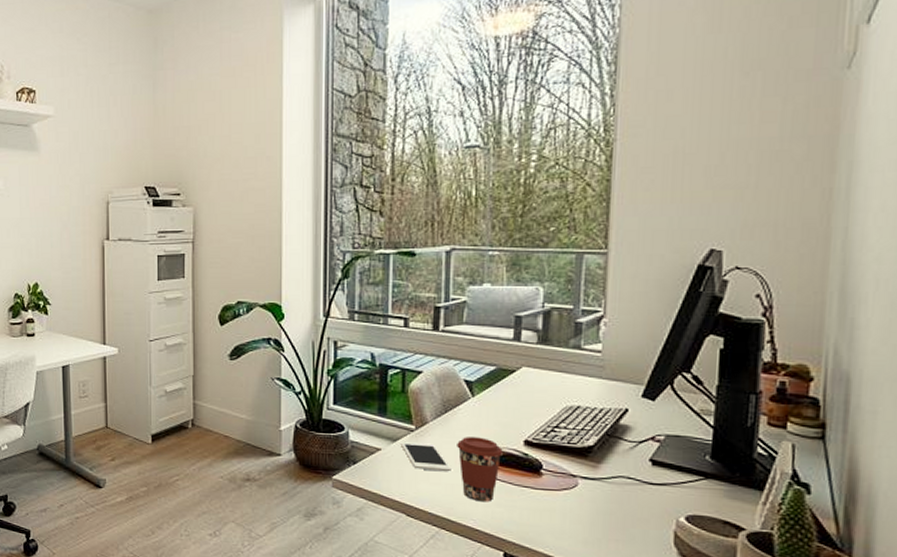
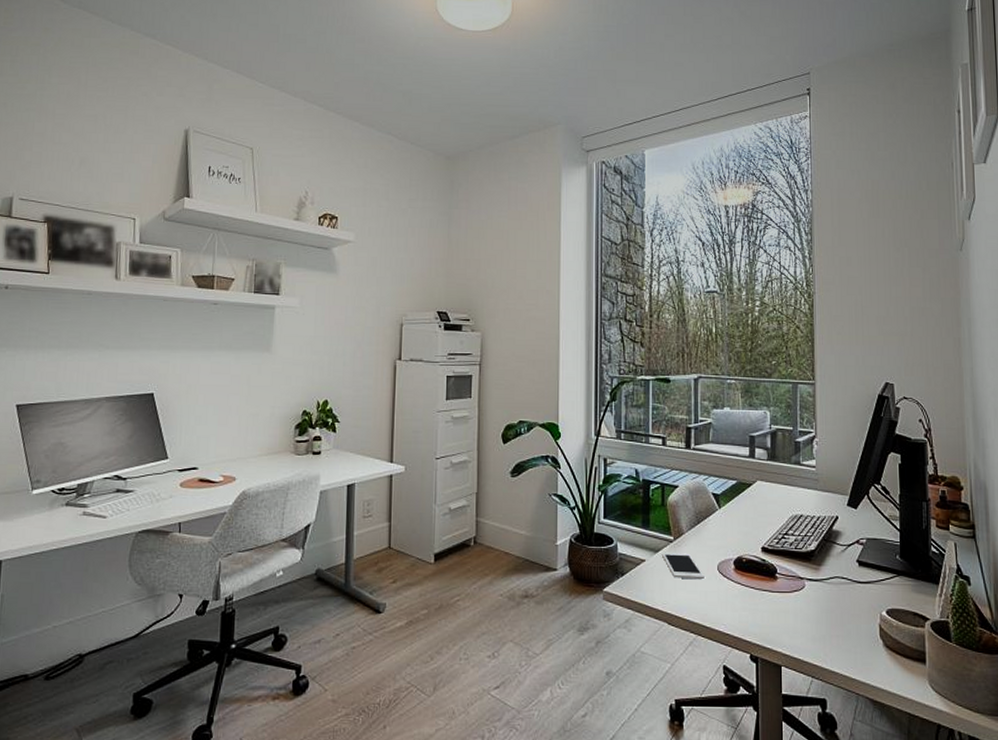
coffee cup: present [457,437,503,502] -> none [708,546,745,607]

